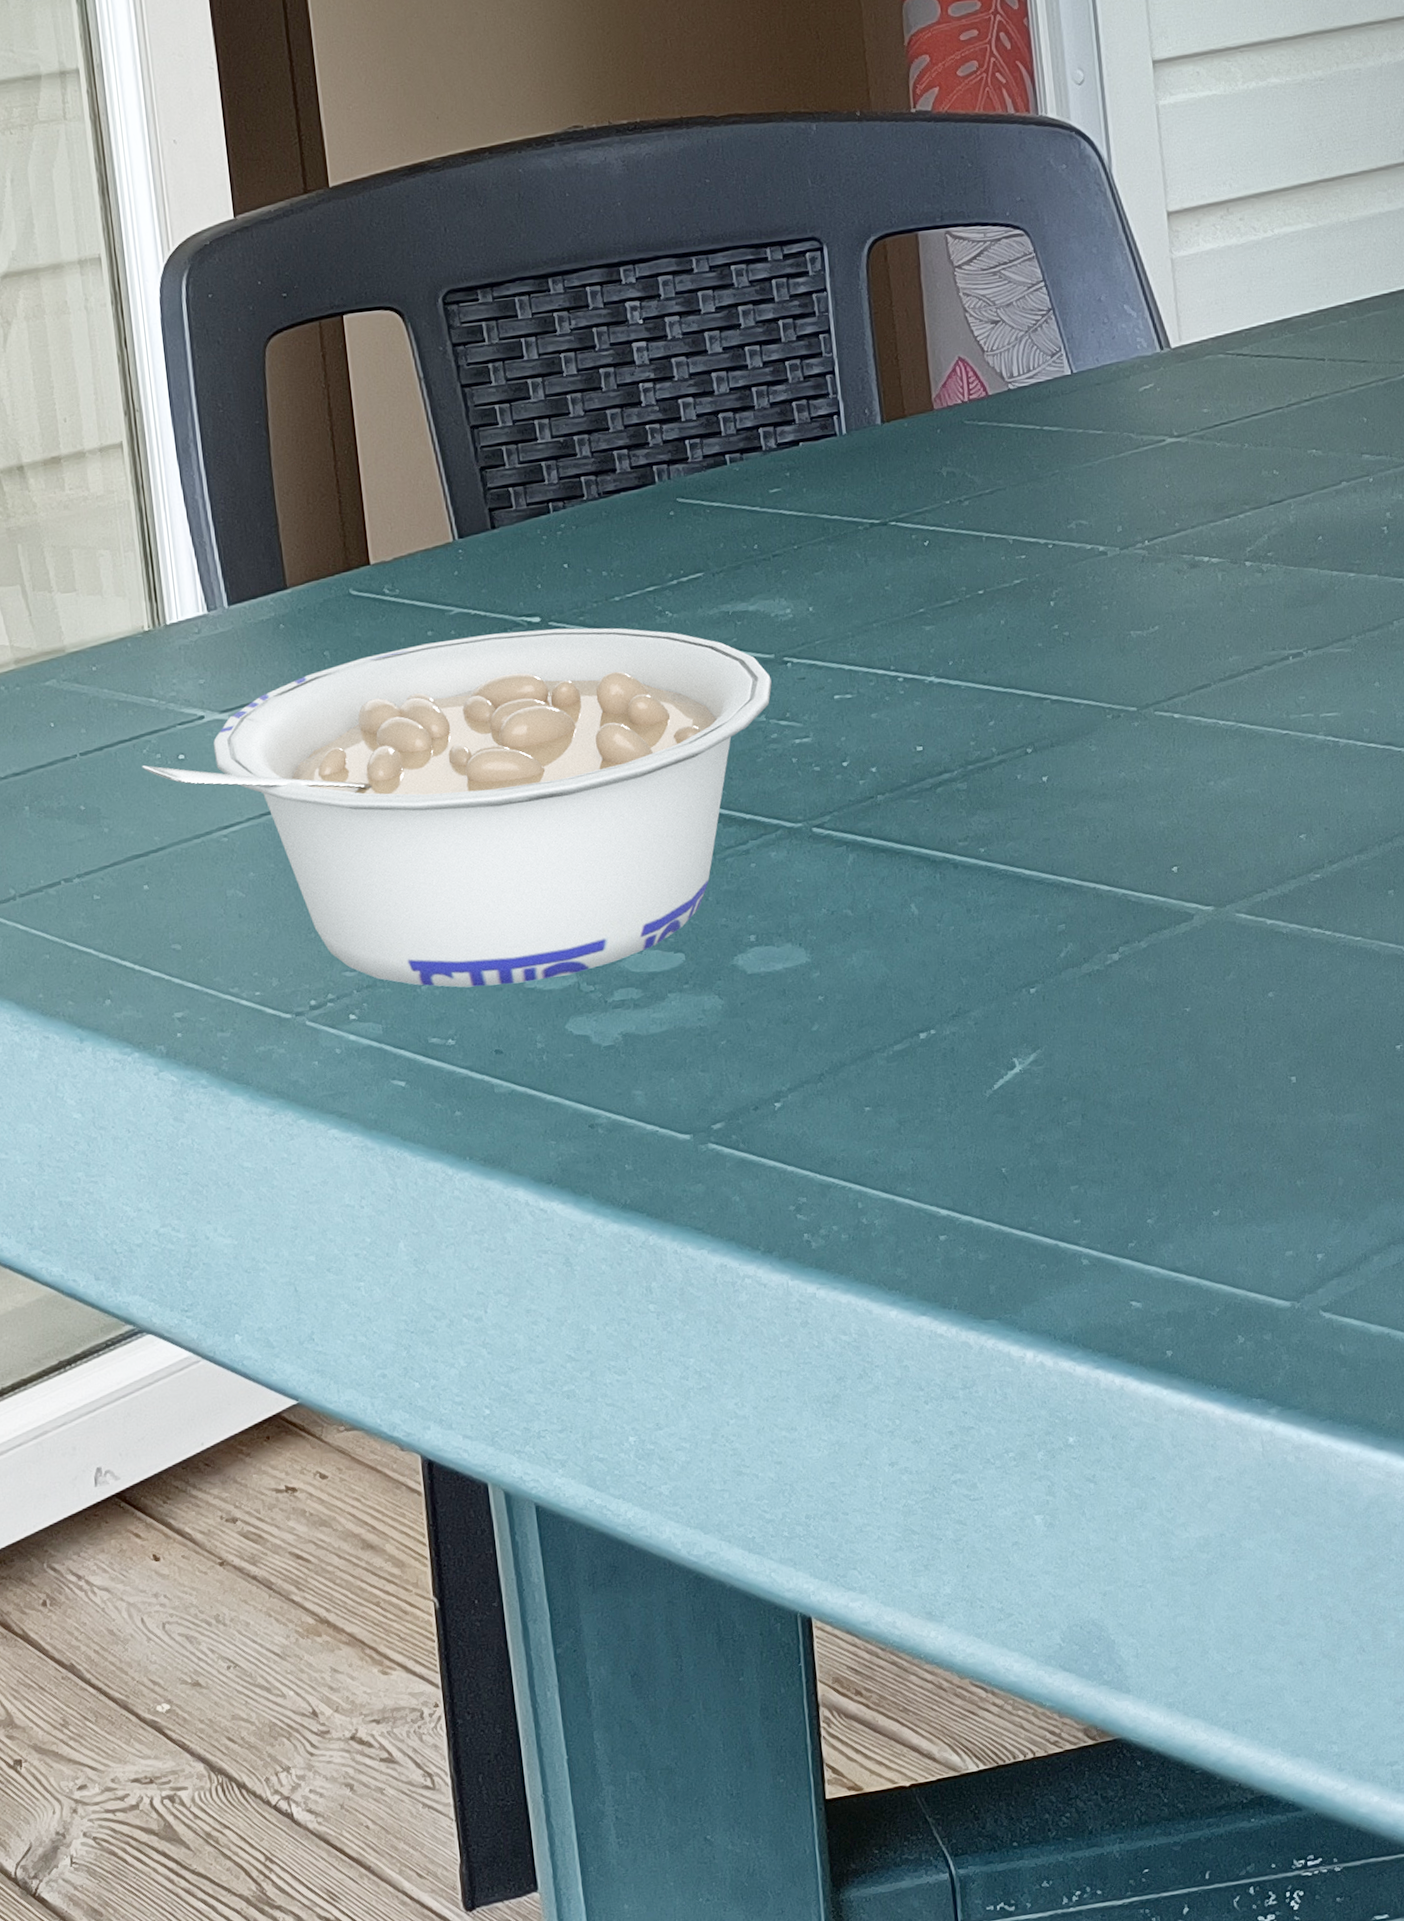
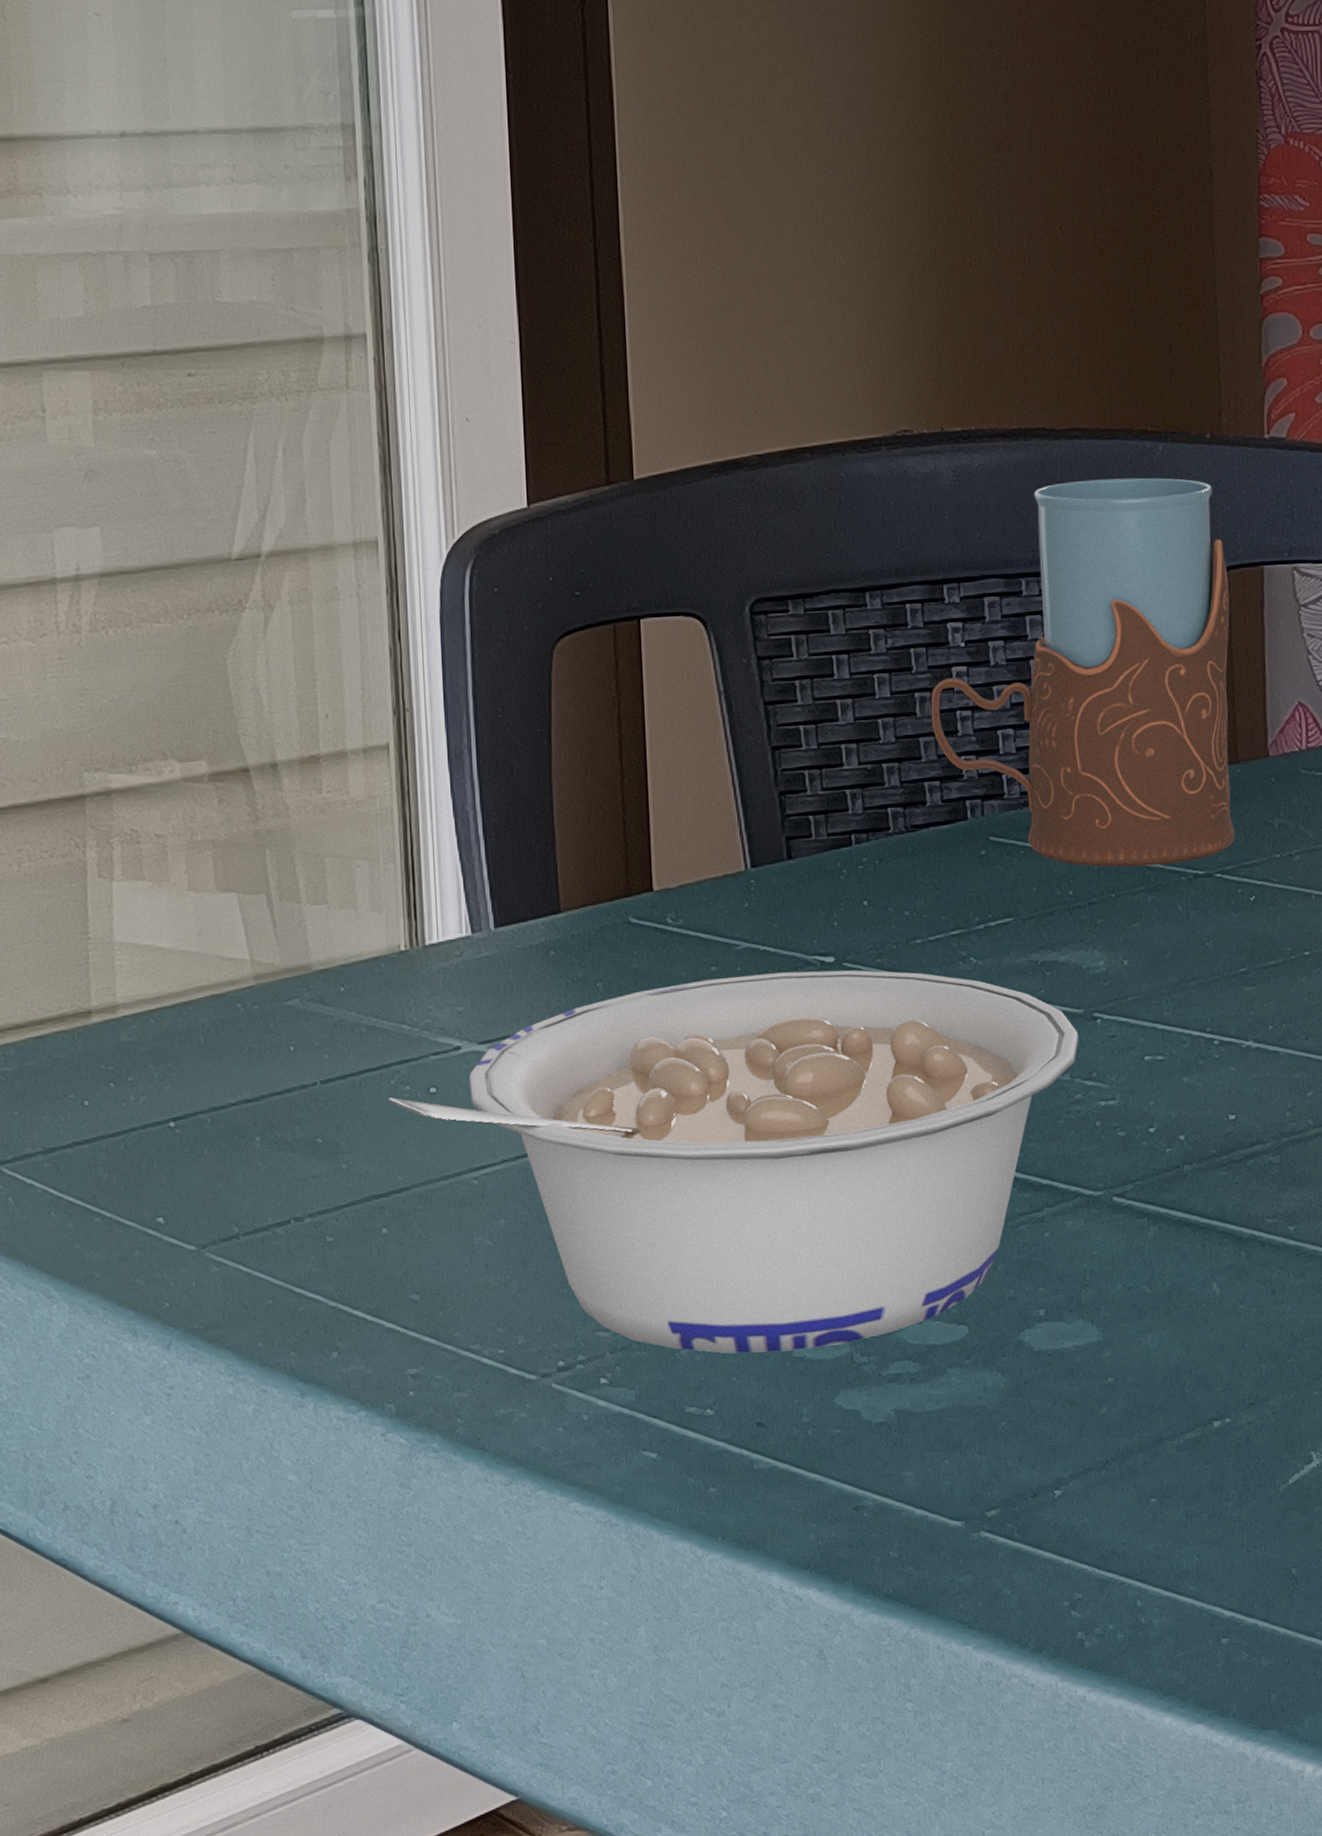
drinking glass: none [614,155,907,521] -> present [930,477,1235,867]

